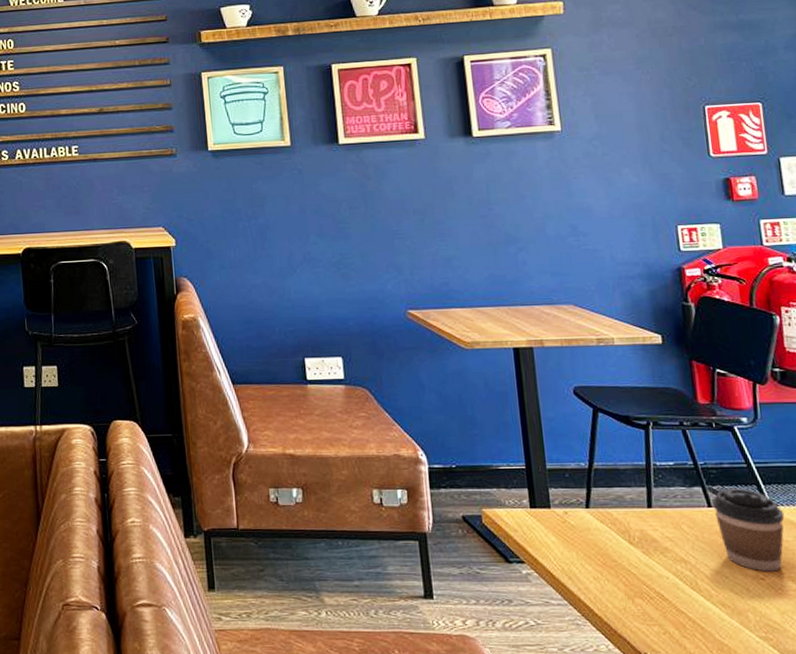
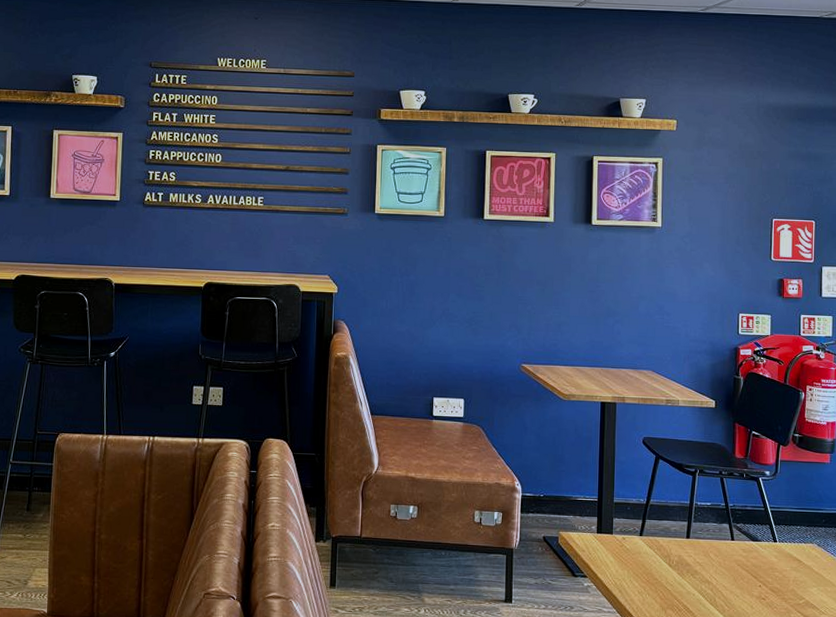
coffee cup: present [712,488,785,572] -> none [735,526,787,594]

